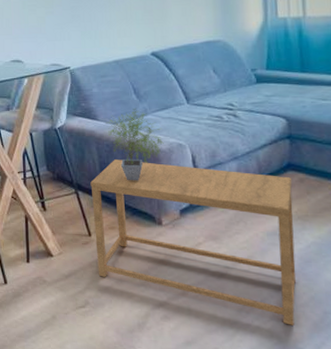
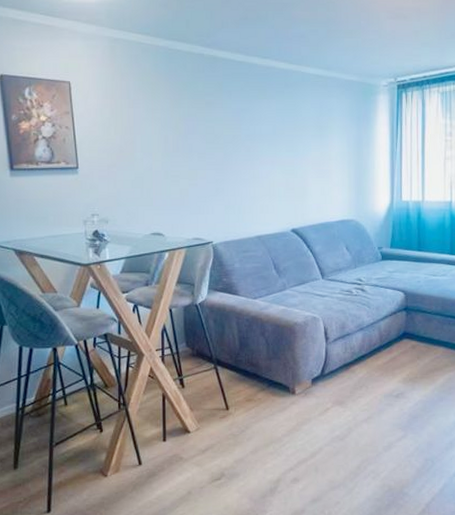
side table: present [90,160,296,326] -> none [229,333,407,474]
potted plant: present [105,108,164,181] -> none [246,283,300,354]

